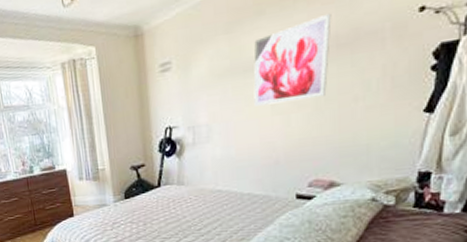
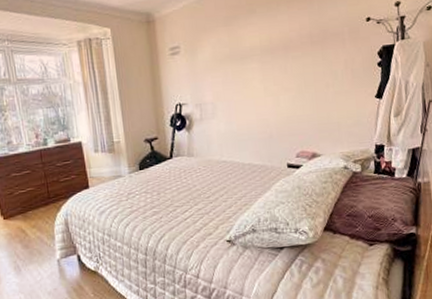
wall art: present [253,13,332,106] -> none [248,17,306,88]

